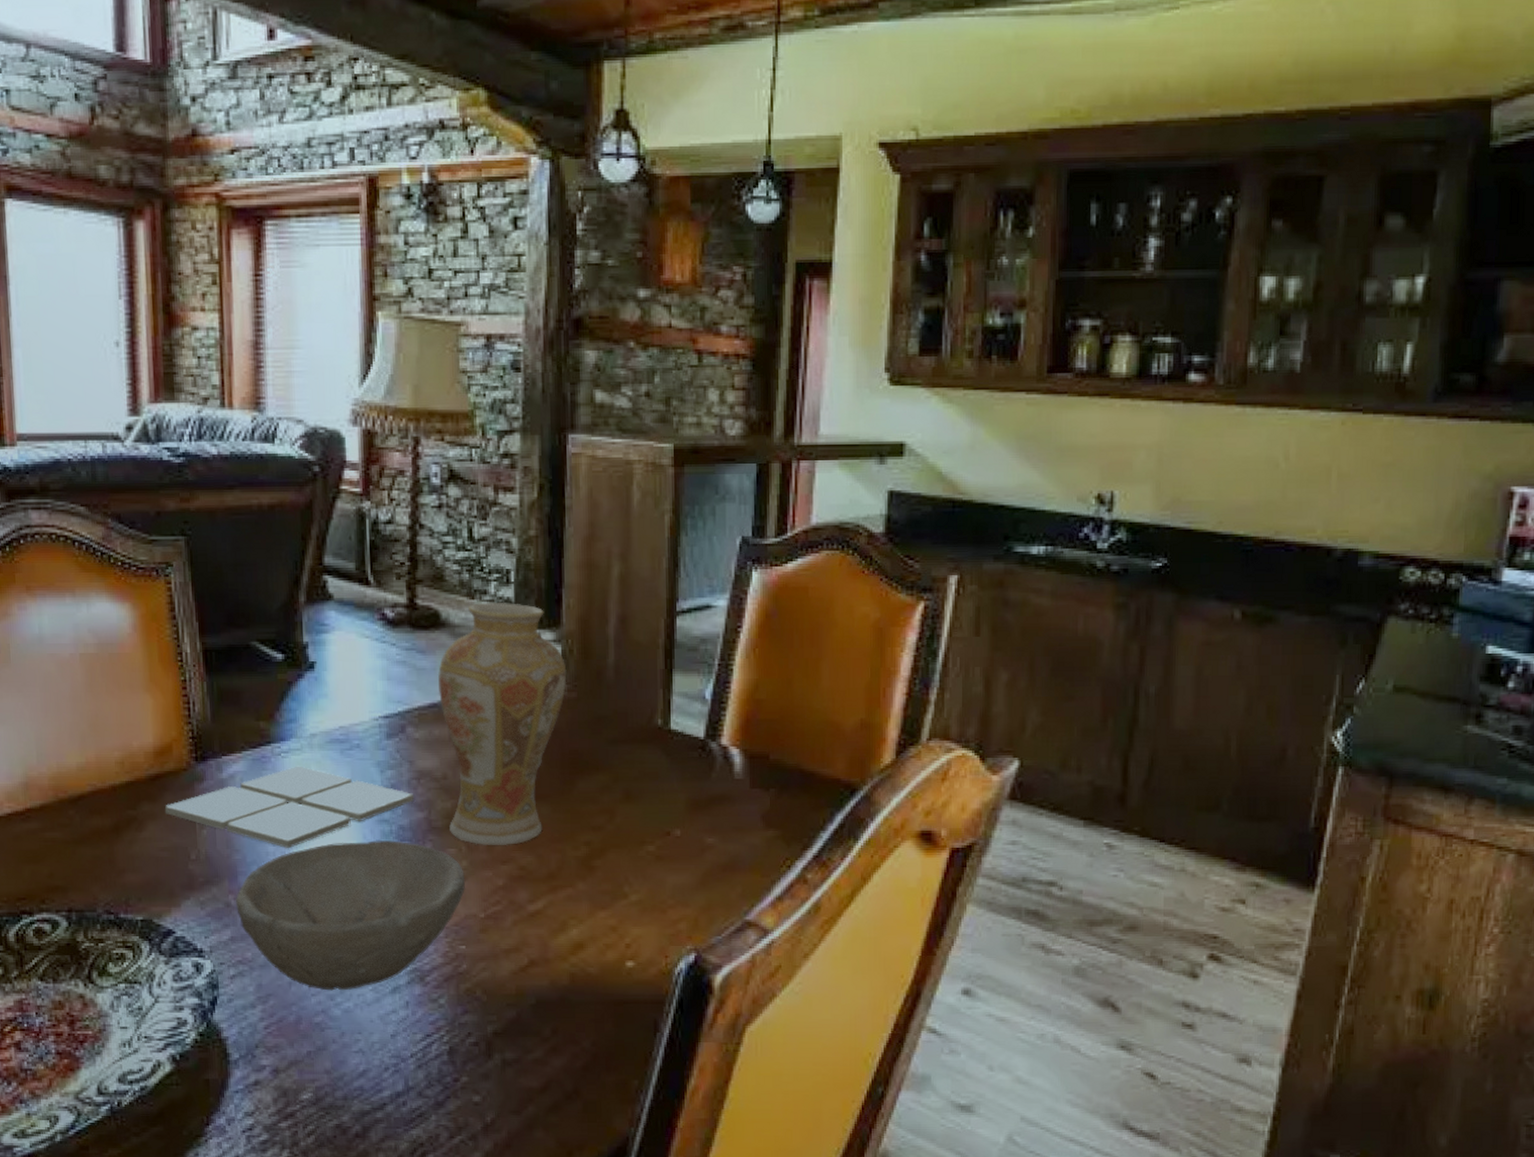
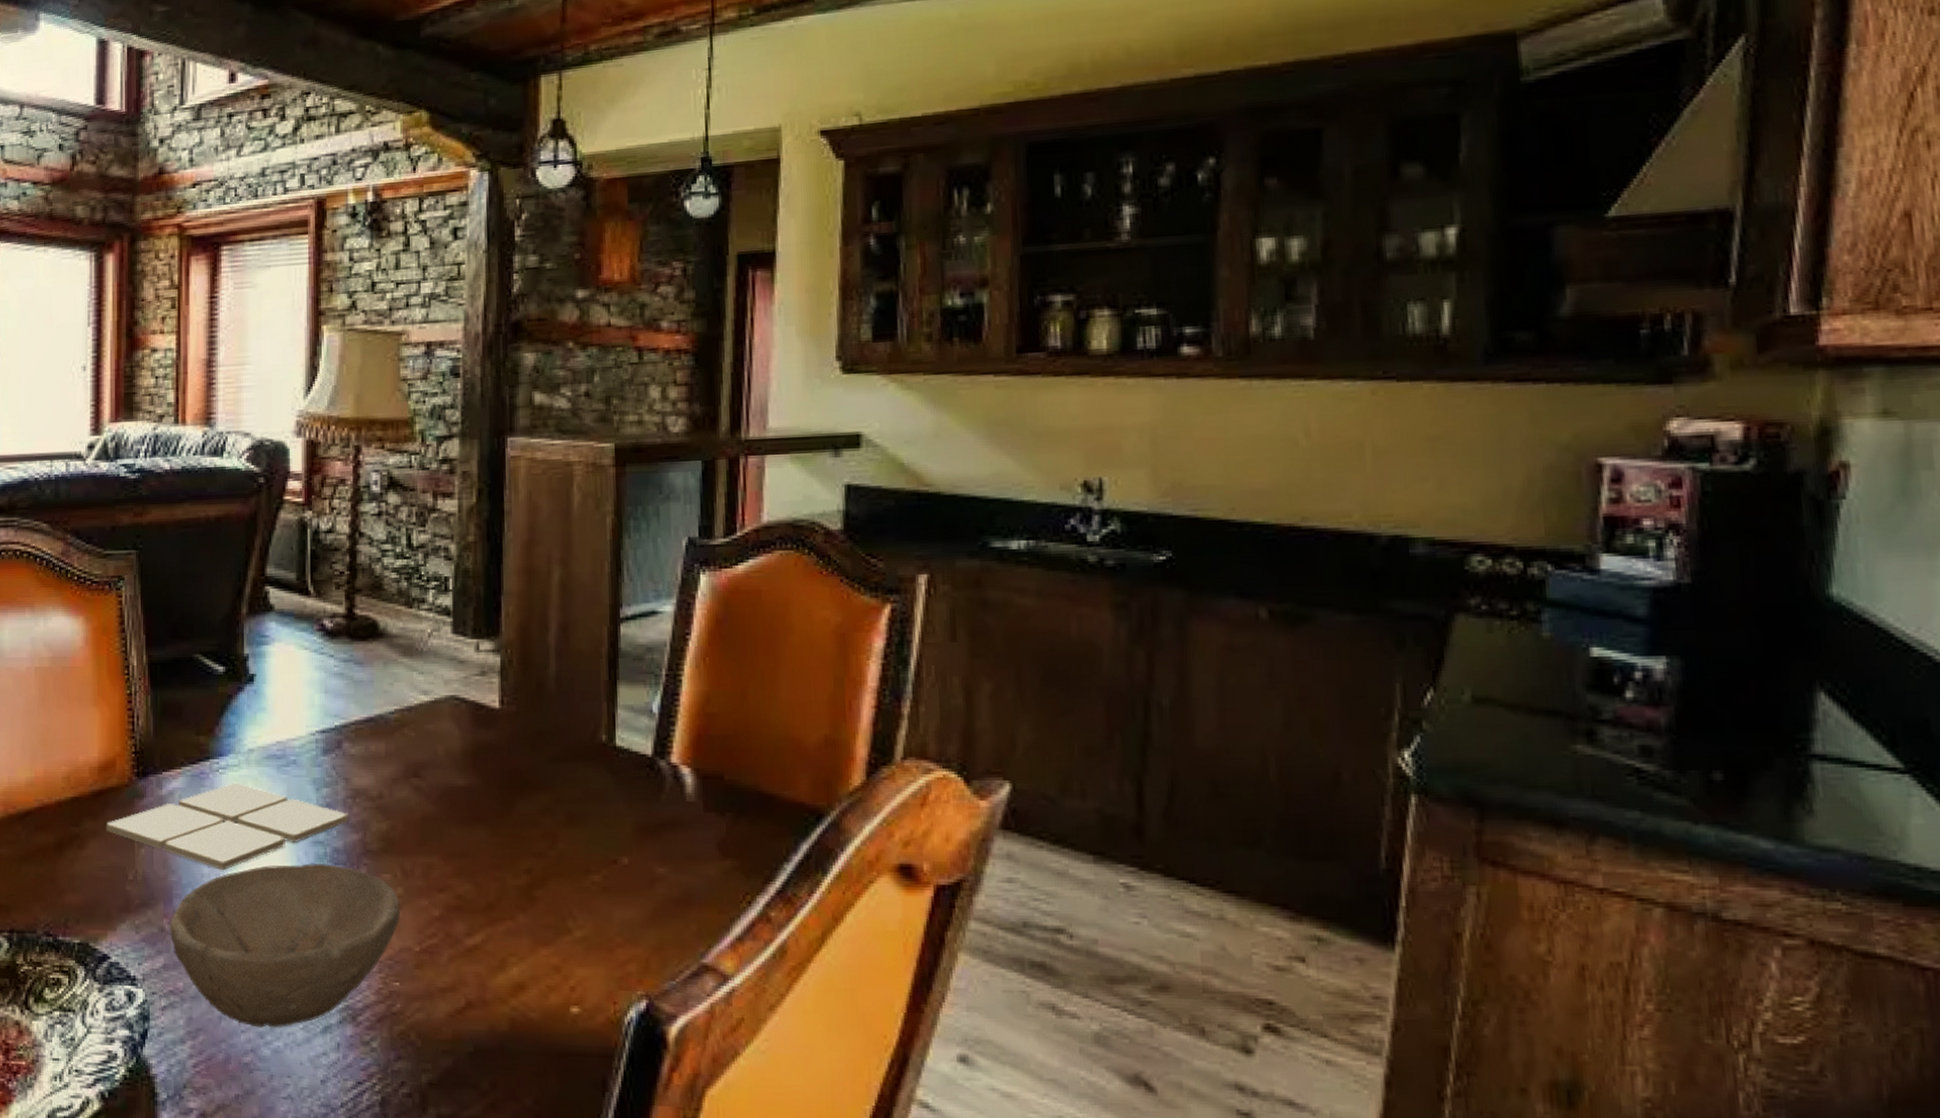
vase: present [437,602,567,845] -> none [374,610,506,871]

